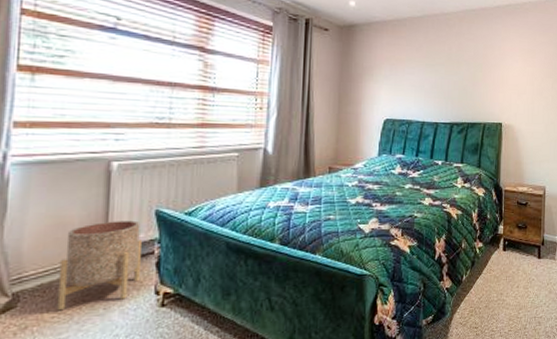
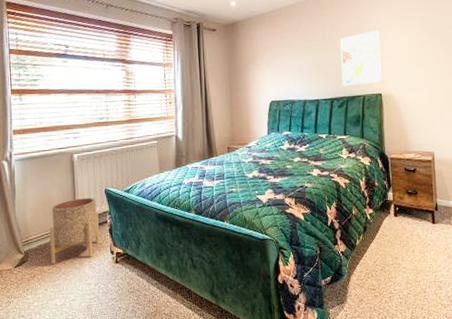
wall art: none [463,57,505,112] -> present [339,30,382,86]

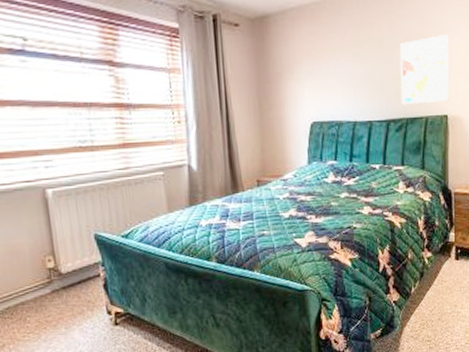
planter: present [49,197,101,265] -> none [19,245,93,331]

